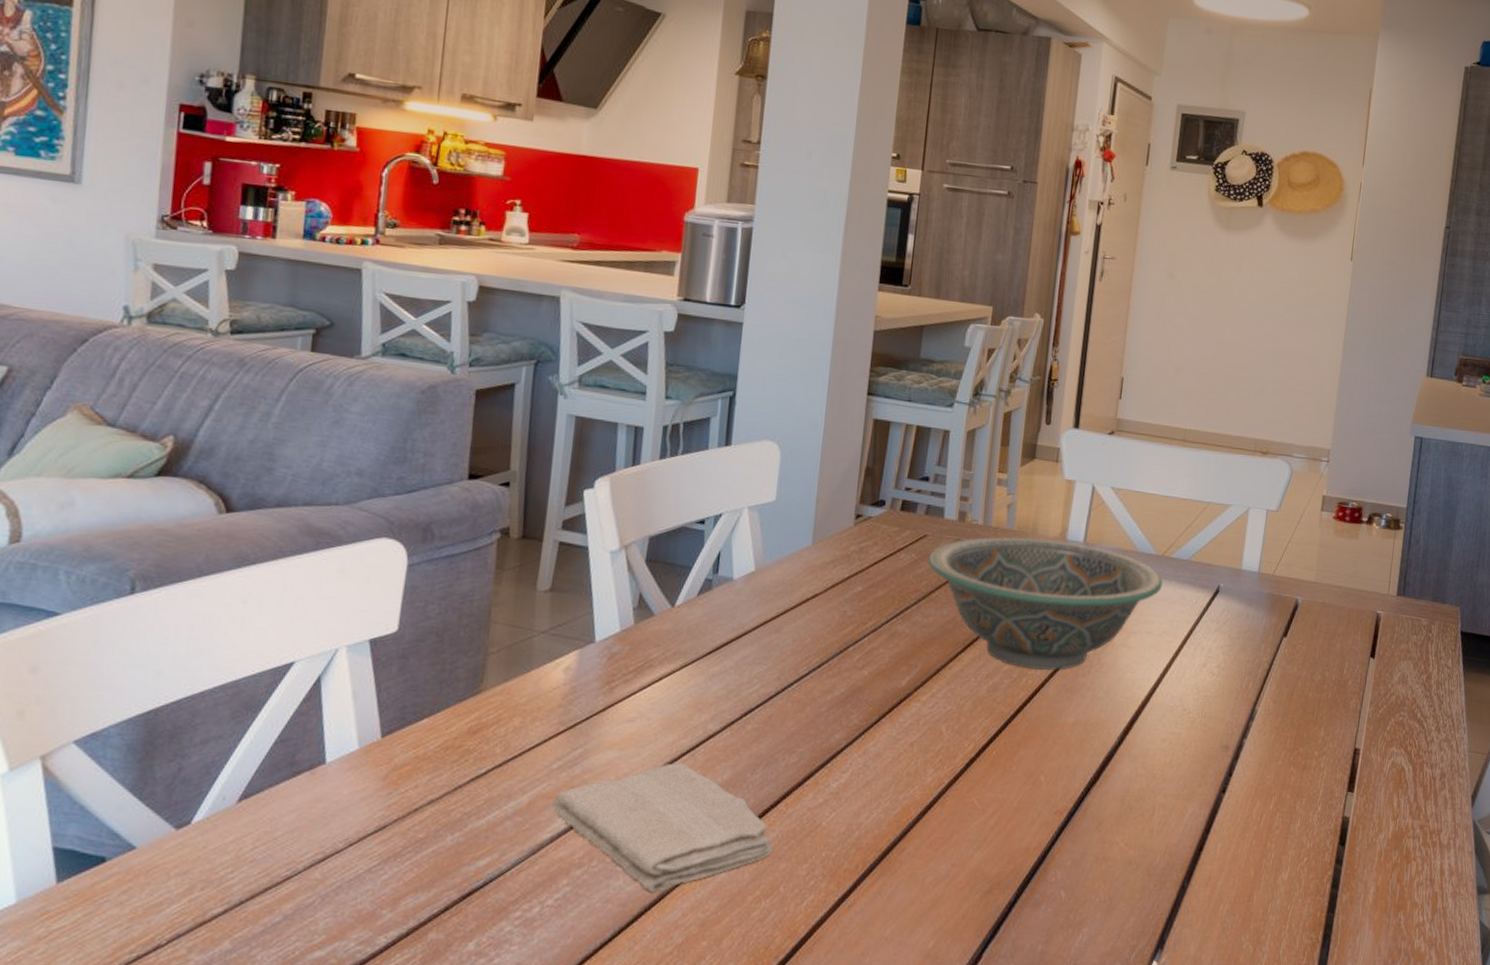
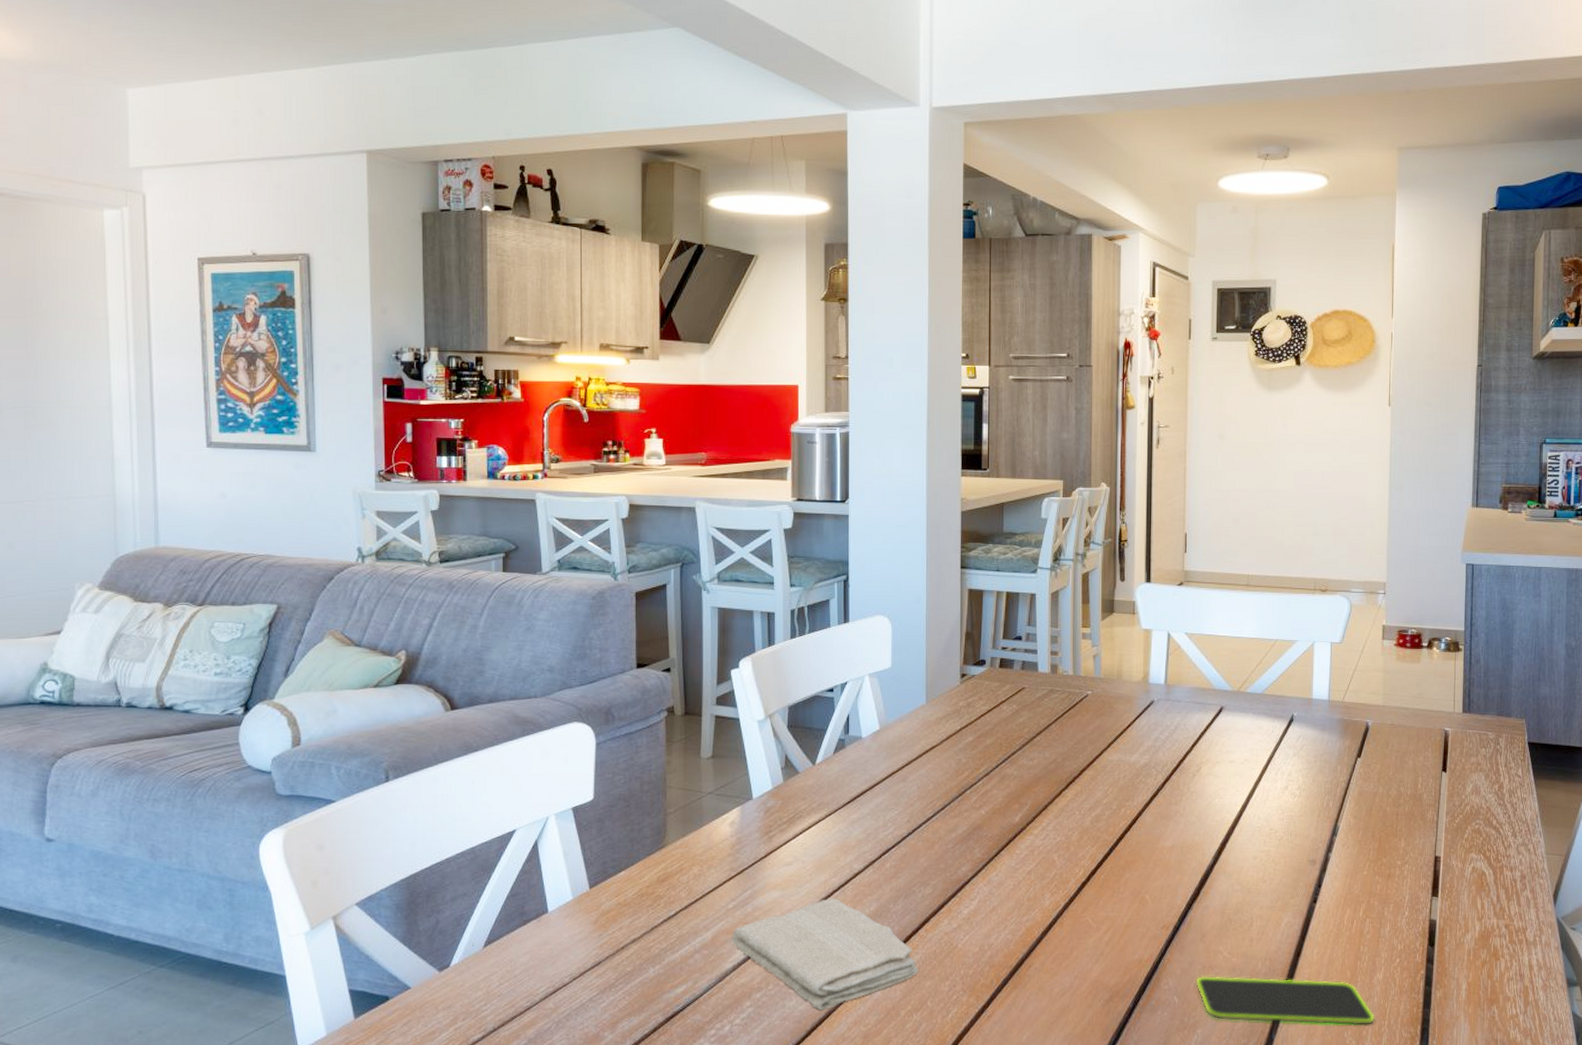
decorative bowl: present [928,537,1163,671] -> none [1028,683,1240,801]
smartphone: none [1087,869,1276,929] -> present [1197,976,1375,1026]

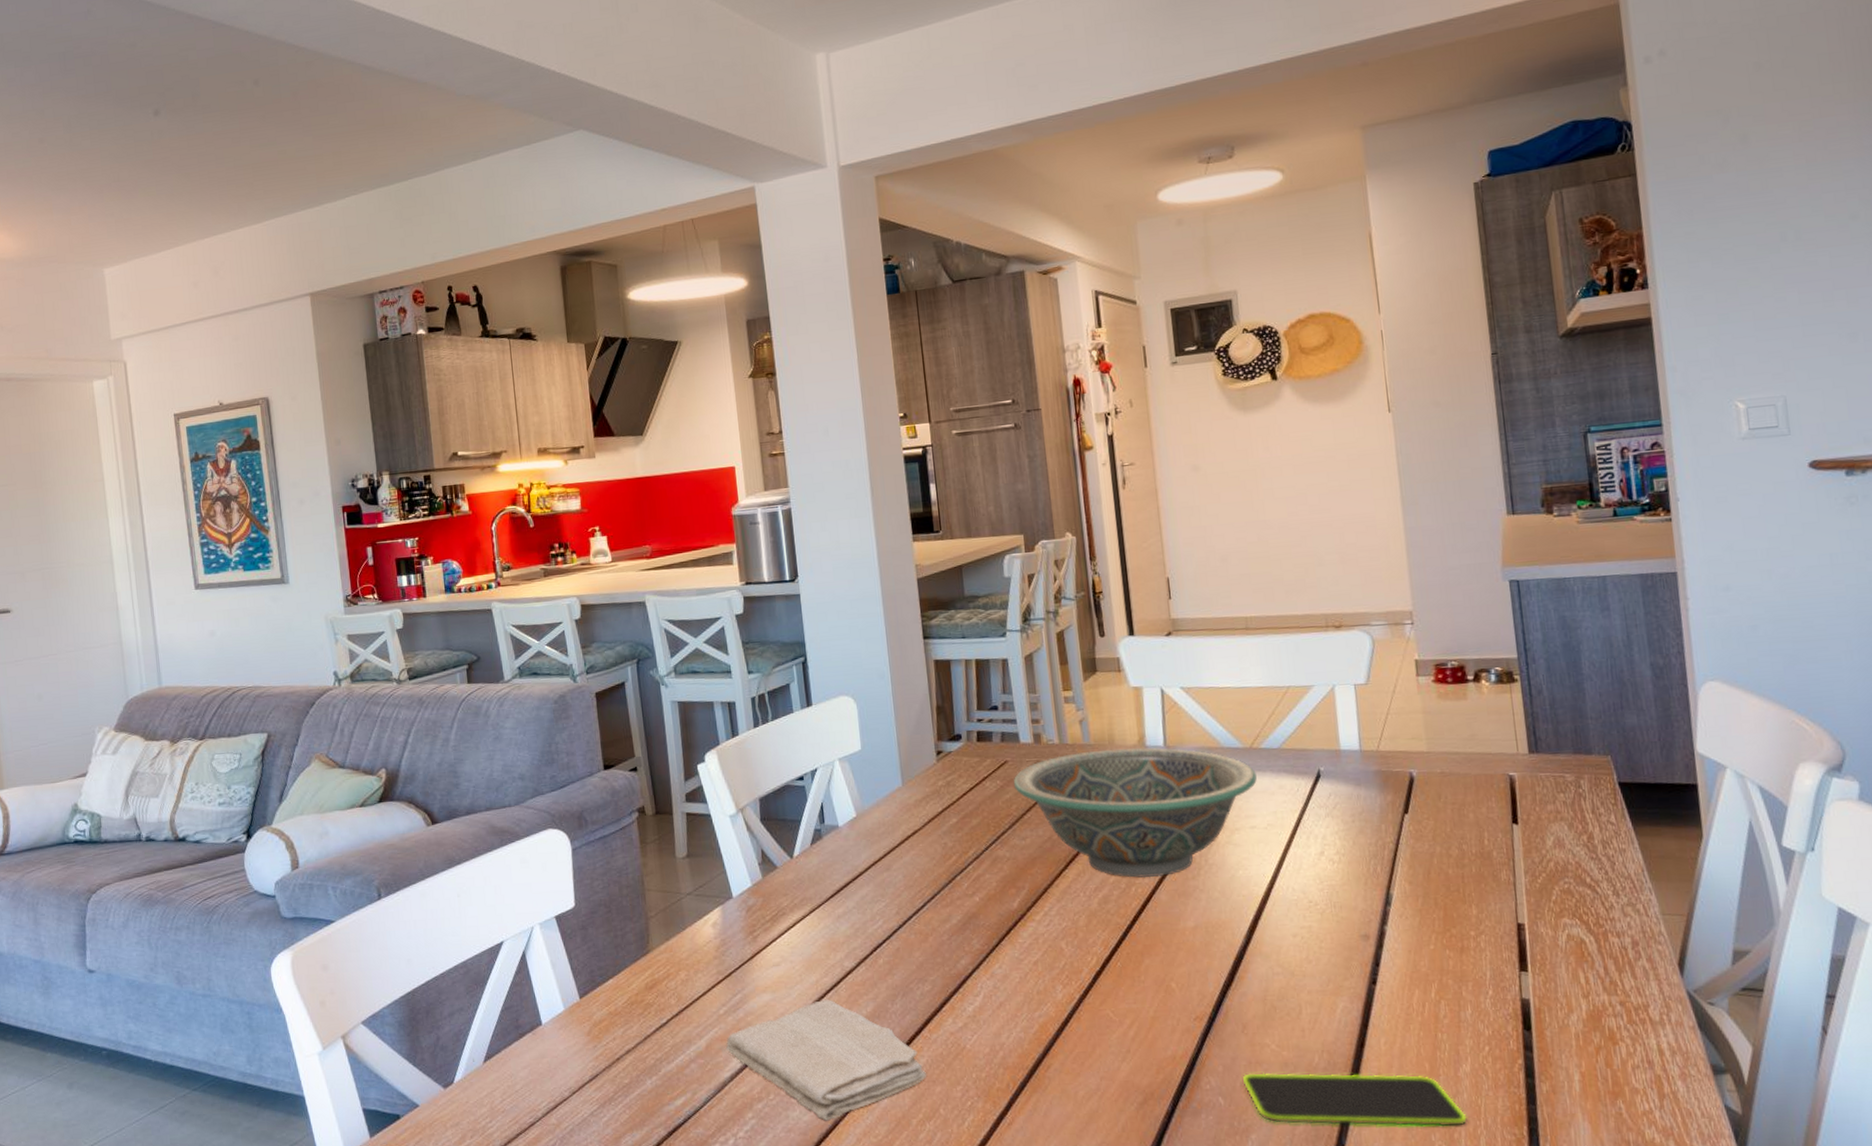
decorative bowl: none [1028,683,1240,801] -> present [1013,748,1257,878]

